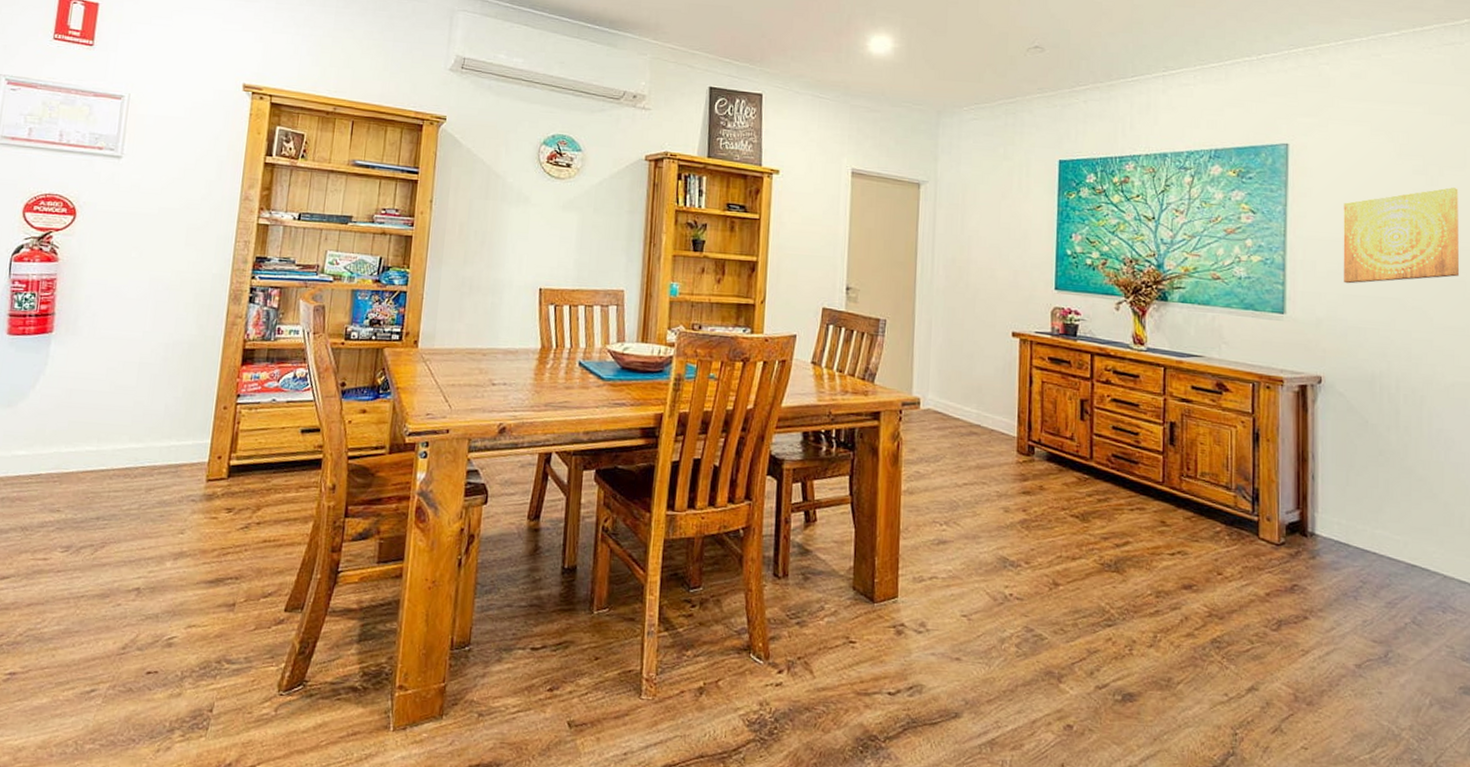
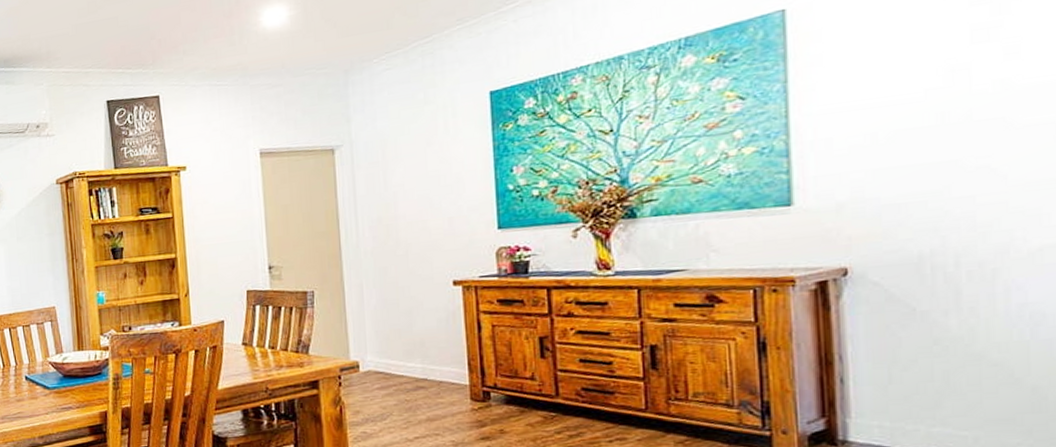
wall art: present [1343,187,1459,284] -> none [868,9,1045,157]

